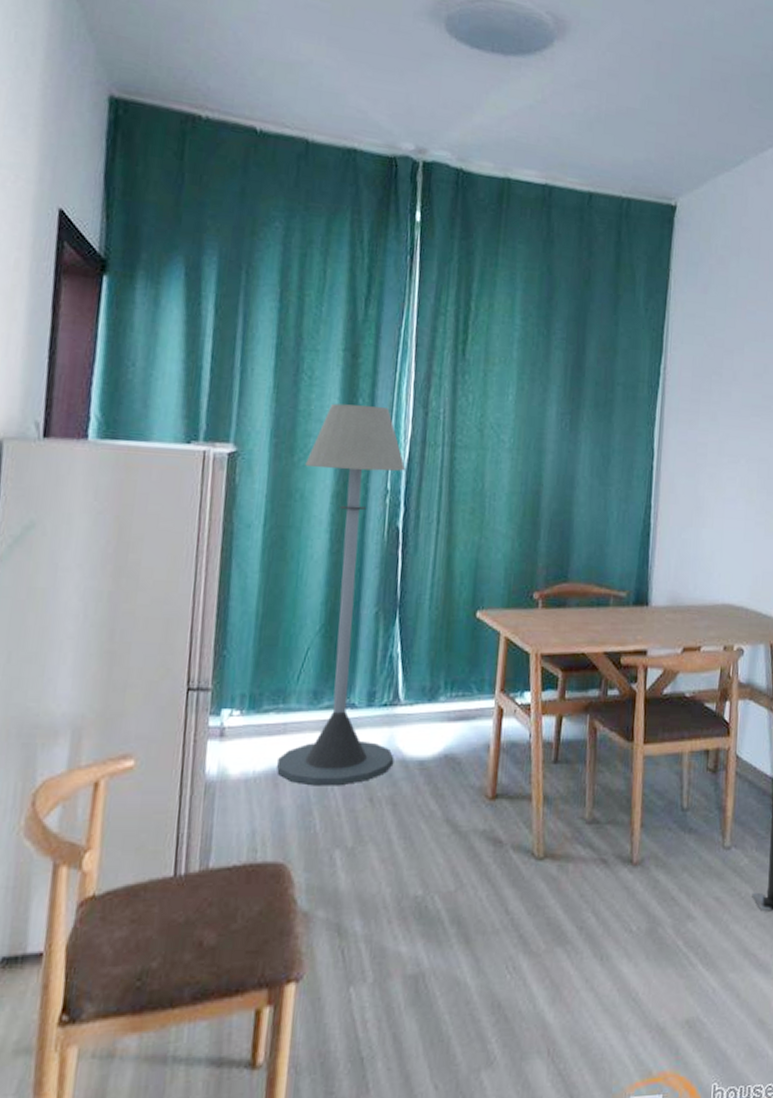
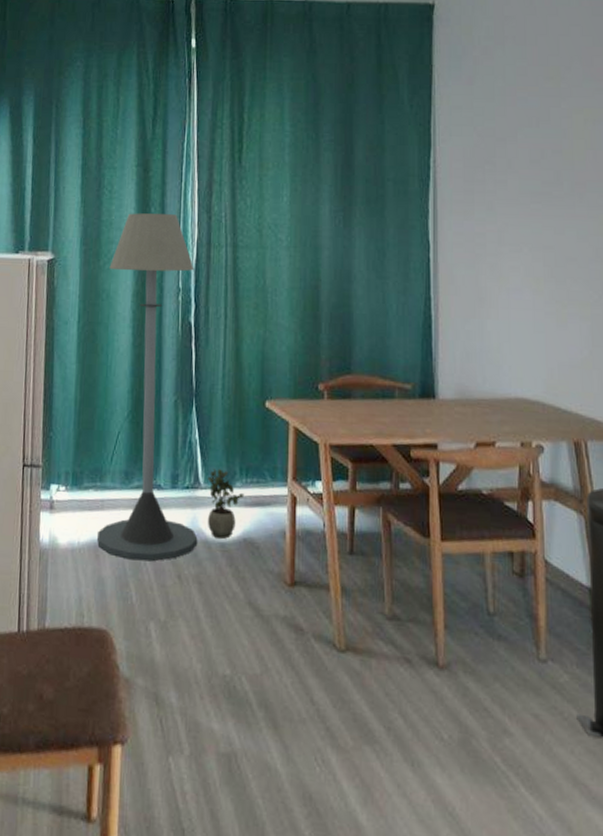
potted plant: none [405,682,448,756] -> present [207,468,245,539]

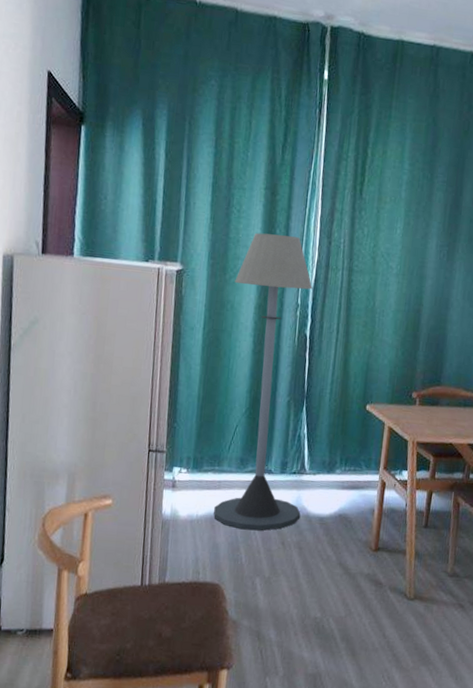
potted plant: present [207,468,245,539] -> none [309,458,343,514]

